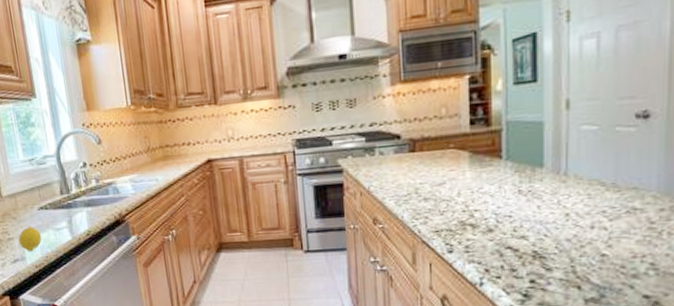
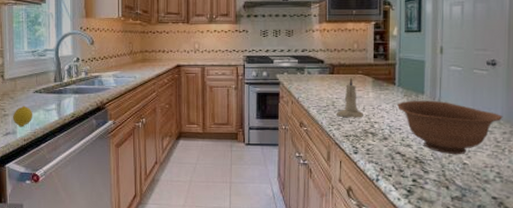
candle: none [420,153,459,208] -> present [336,77,363,118]
bowl: none [506,174,660,244] -> present [397,100,503,154]

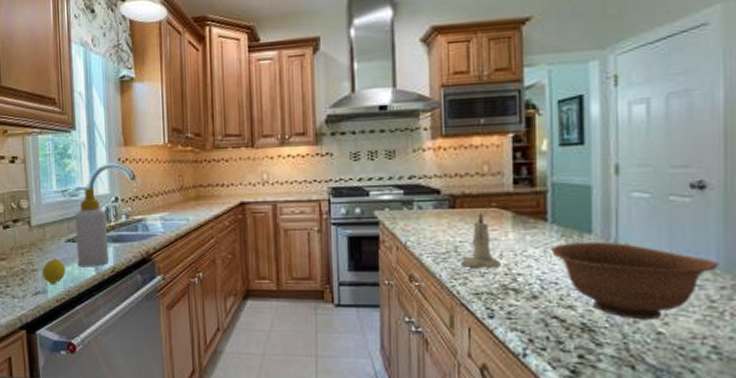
soap bottle: none [42,50,70,113] -> present [75,188,110,267]

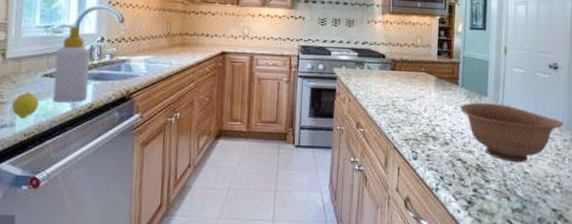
candle: present [460,212,501,269] -> none [395,74,425,120]

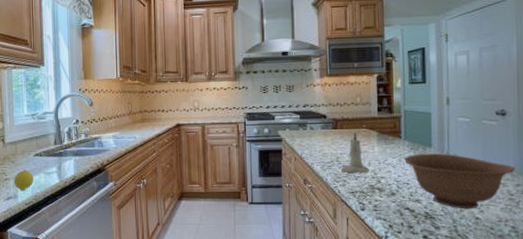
soap bottle: present [53,26,90,103] -> none [42,112,71,177]
candle: none [395,74,425,120] -> present [340,131,369,174]

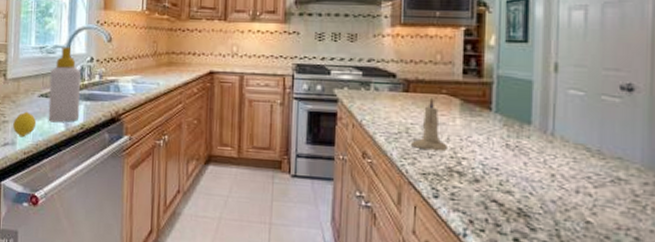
soap bottle: none [42,112,71,177] -> present [48,46,81,123]
bowl: present [404,153,516,208] -> none [494,131,644,209]

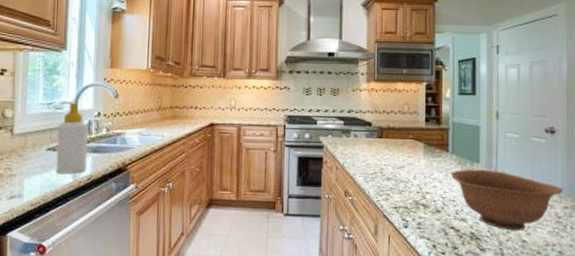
fruit: present [13,111,37,138] -> none [20,164,44,190]
candle: present [410,97,447,152] -> none [384,142,414,188]
bowl: none [494,131,644,209] -> present [451,169,564,230]

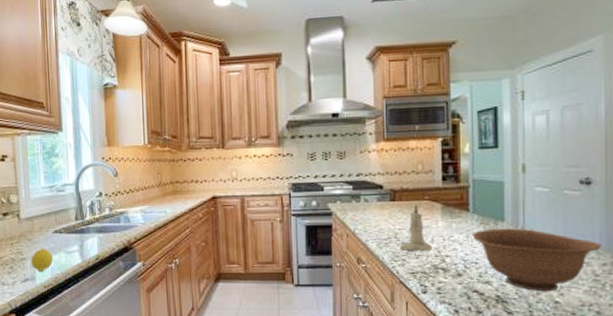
fruit: none [20,164,44,190] -> present [31,248,54,273]
soap bottle: present [56,102,88,175] -> none [62,184,94,256]
candle: none [384,142,414,188] -> present [399,204,432,252]

